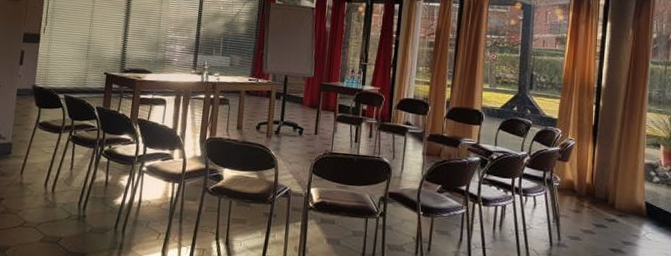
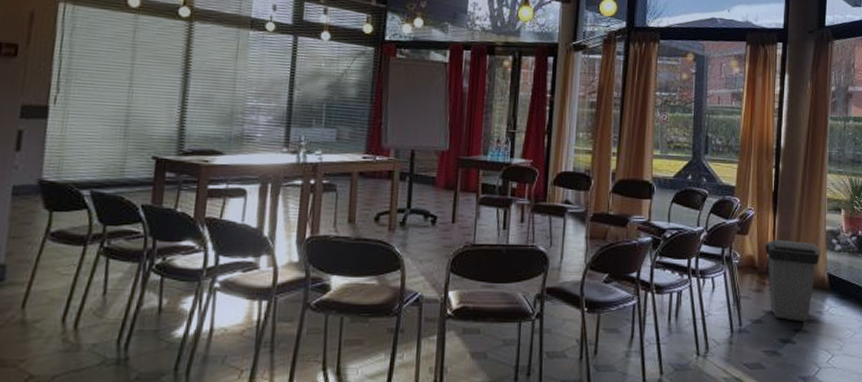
trash can: none [584,167,639,244] -> present [765,239,821,322]

